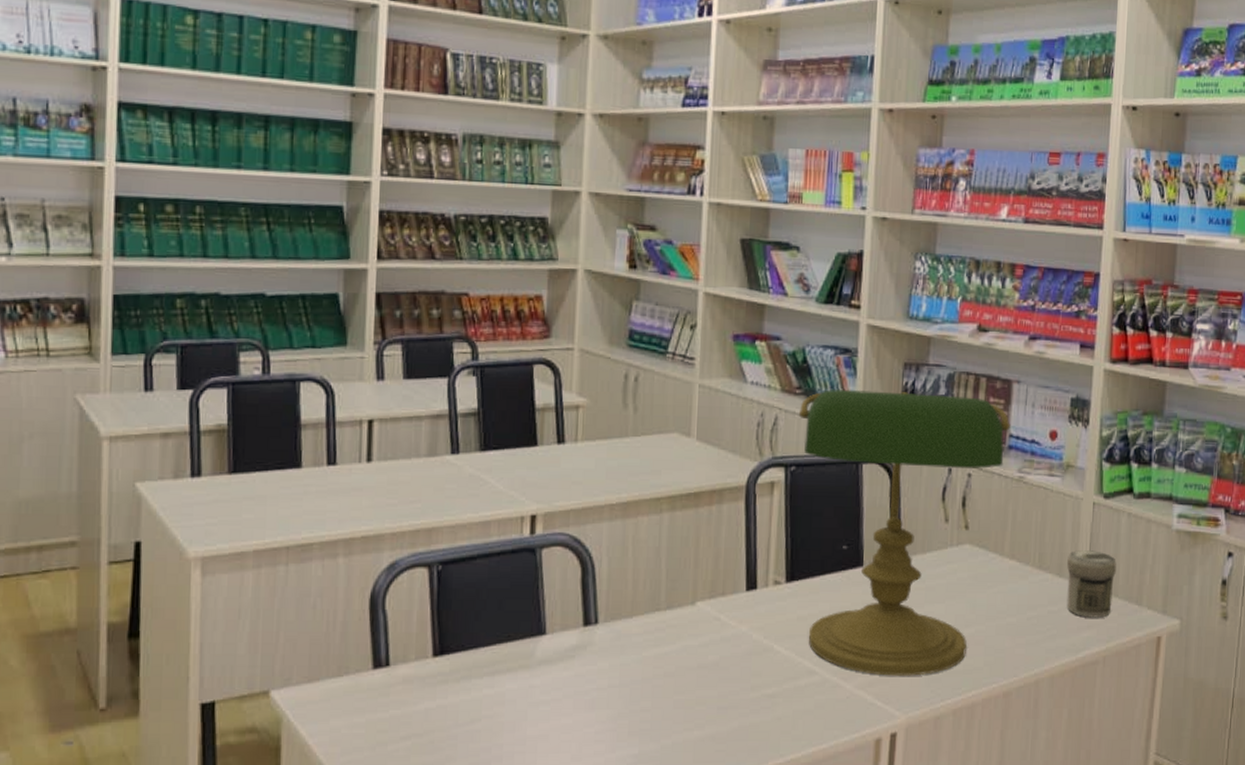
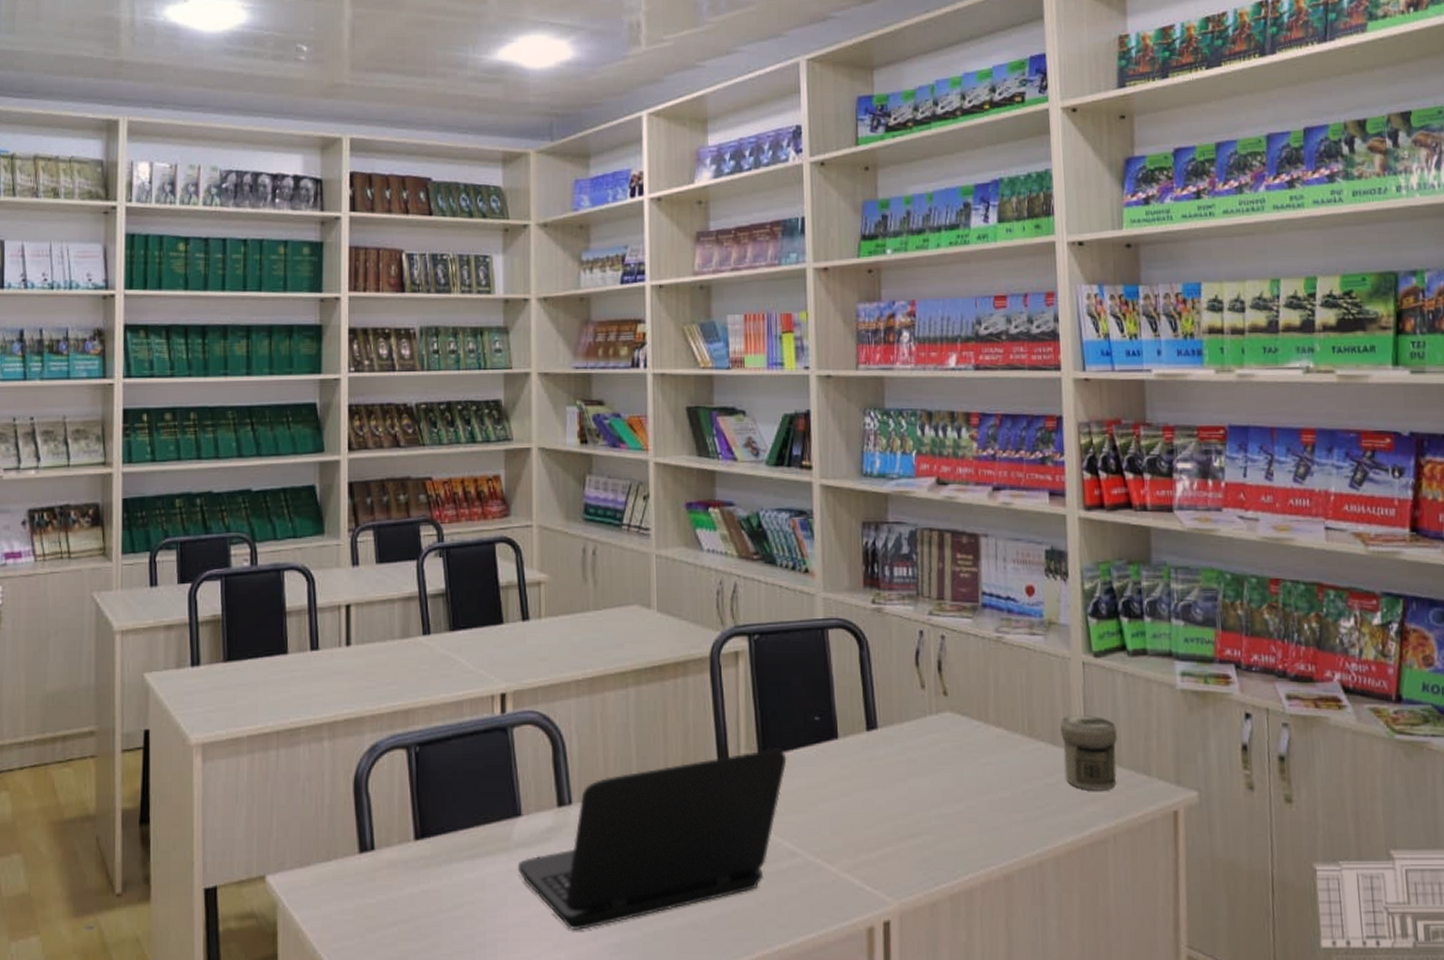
laptop: none [539,574,813,744] -> present [517,748,787,931]
desk lamp: present [798,389,1011,676] -> none [757,552,982,857]

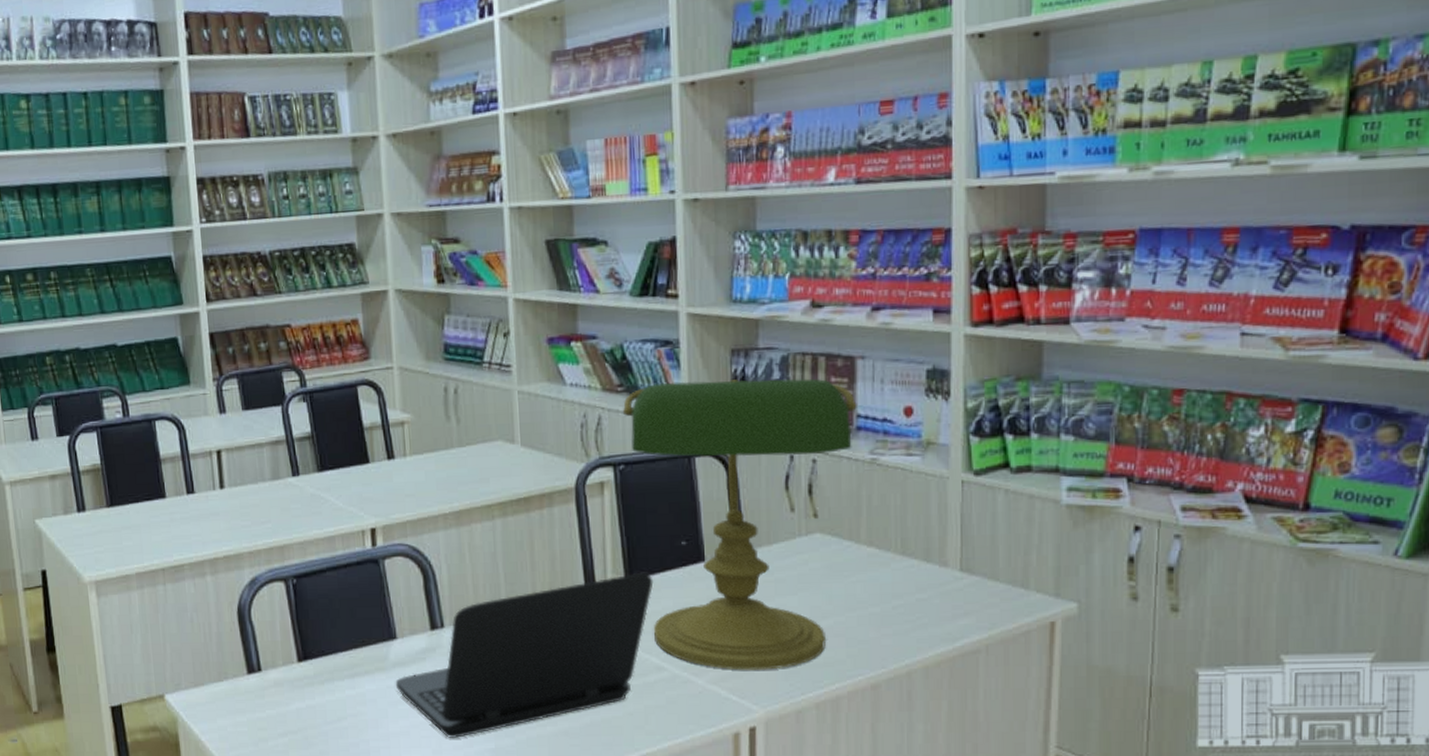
desk lamp: none [757,552,982,857] -> present [622,378,857,670]
jar: present [1060,715,1117,791] -> none [935,532,995,604]

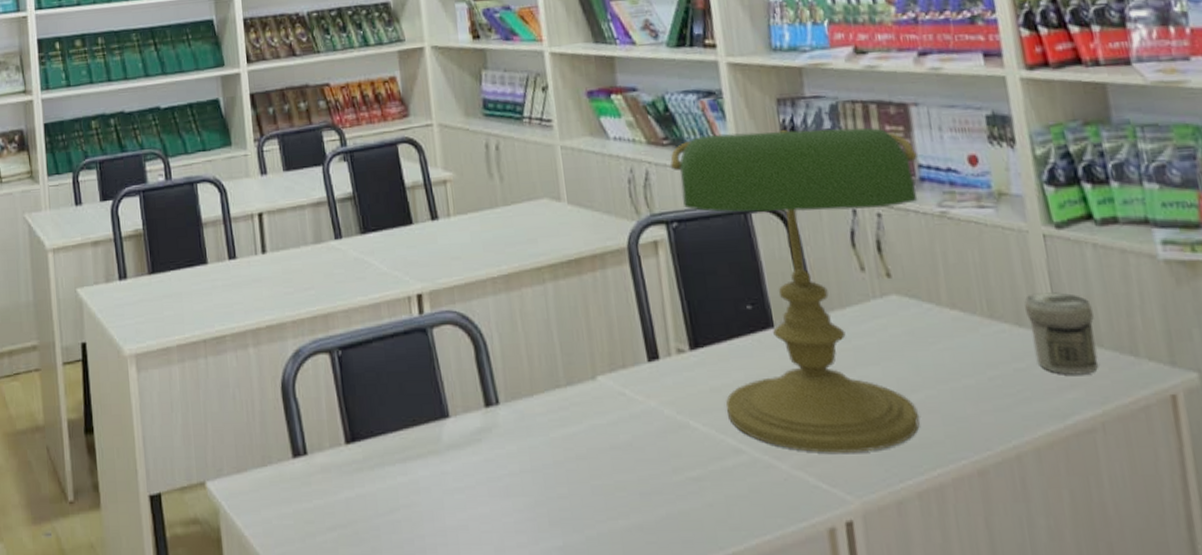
laptop: present [395,572,654,739] -> none [450,340,721,535]
jar: none [935,532,995,604] -> present [1024,292,1098,375]

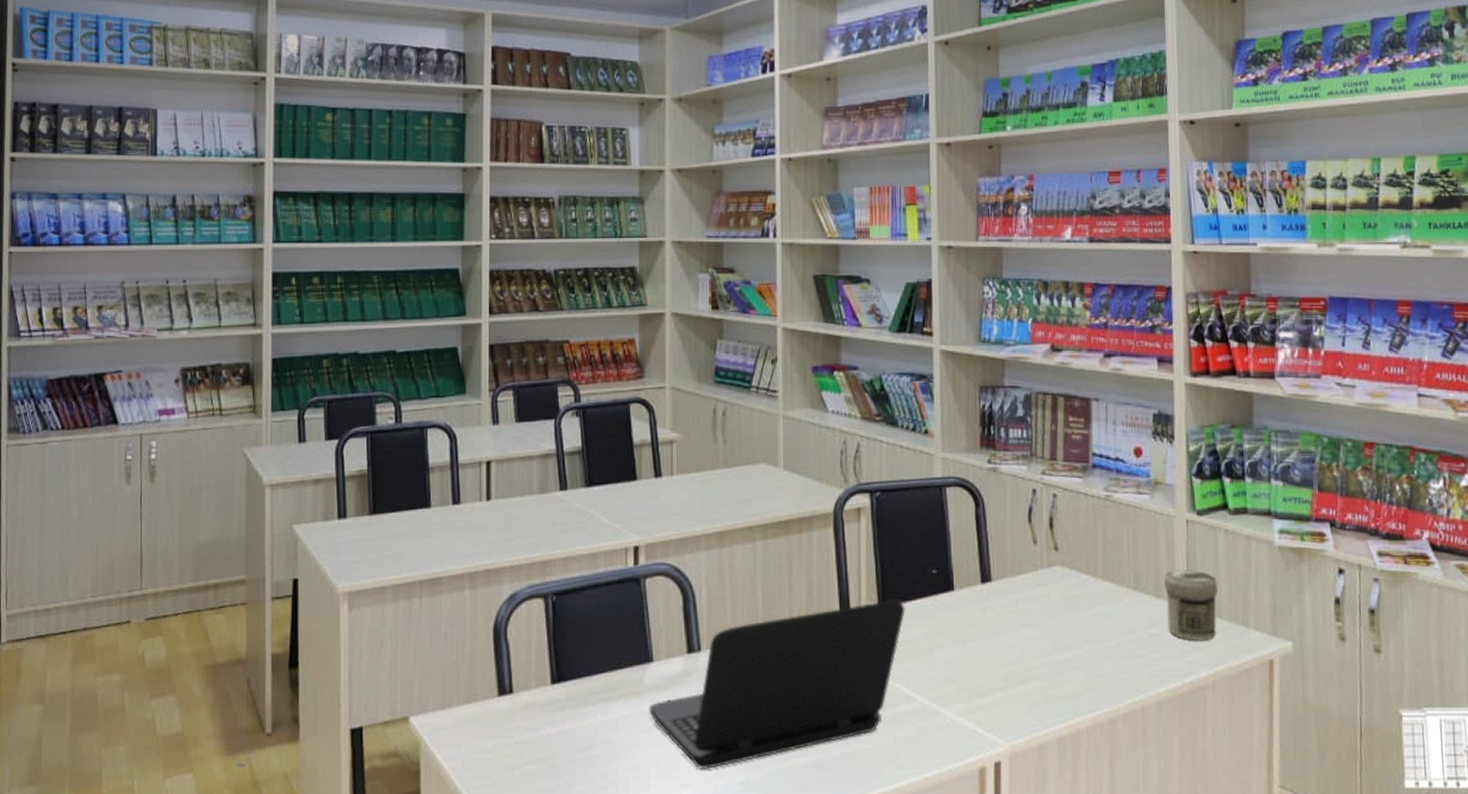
laptop: none [450,340,721,535] -> present [649,599,905,770]
desk lamp: present [669,127,920,453] -> none [879,414,1093,702]

